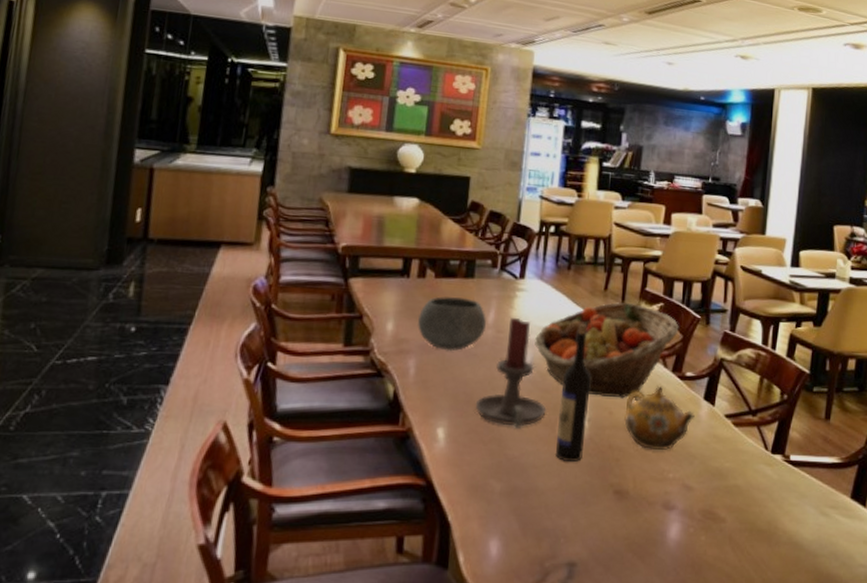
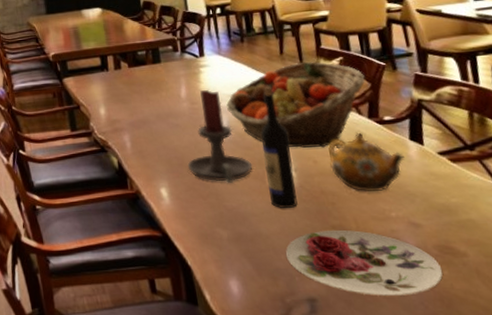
bowl: present [417,296,487,352] -> none [122,80,181,125]
plate: none [556,489,701,561] -> present [285,230,443,296]

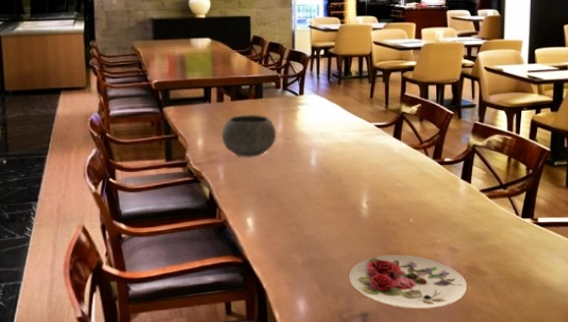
bowl: none [122,80,181,125] -> present [221,115,277,158]
candle holder: present [187,90,253,184] -> none [275,127,332,215]
fruit basket: present [226,61,365,148] -> none [317,106,436,184]
wine bottle: present [261,87,298,208] -> none [342,127,366,236]
teapot: present [327,132,404,192] -> none [396,171,455,222]

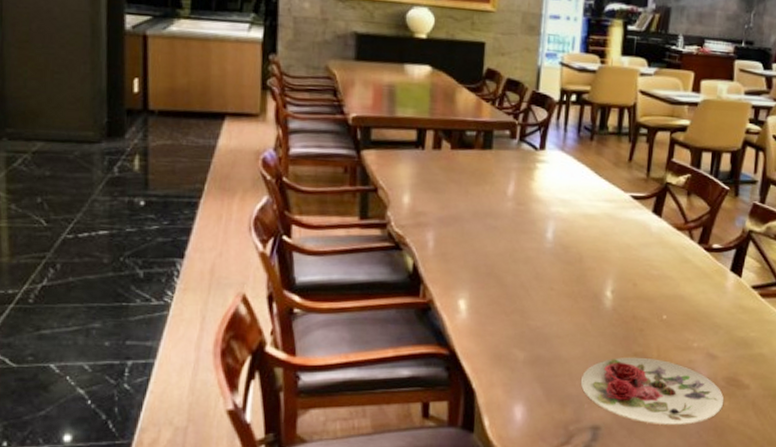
bowl: present [221,115,277,158] -> none [434,168,507,224]

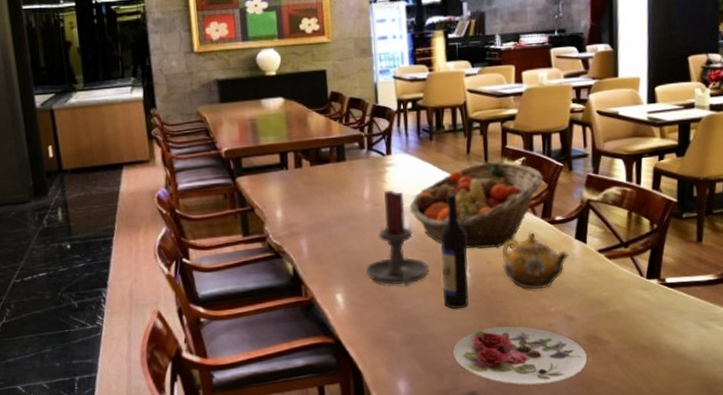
candle holder: none [496,190,569,301] -> present [365,191,430,287]
fruit basket: none [556,173,707,270] -> present [410,161,543,249]
wine bottle: none [579,196,615,332] -> present [441,187,469,309]
teapot: none [649,257,721,320] -> present [501,232,569,290]

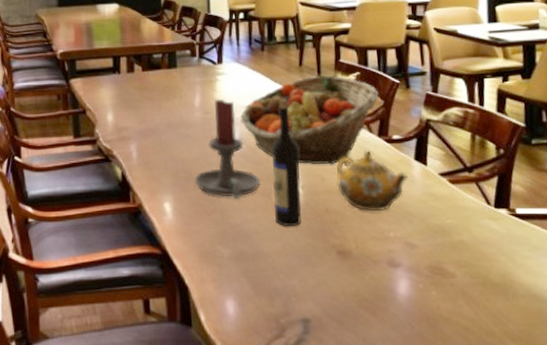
plate: present [452,326,588,385] -> none [284,250,432,316]

